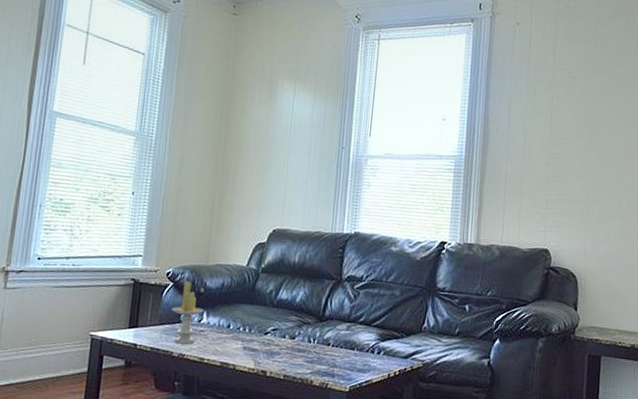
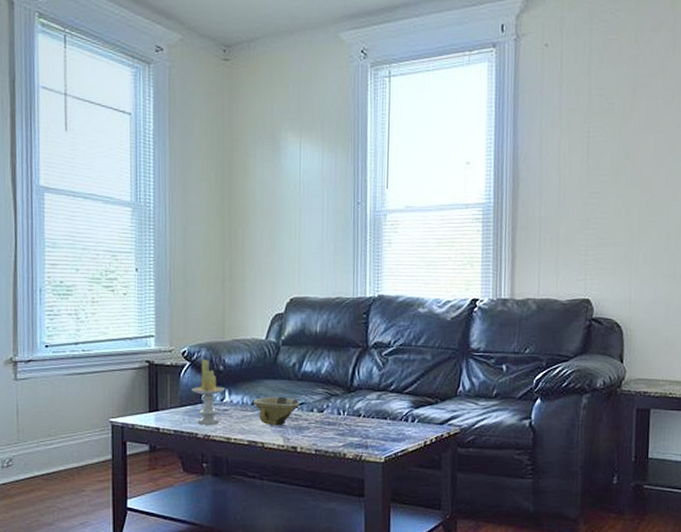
bowl: none [228,320,274,350] -> present [252,396,300,426]

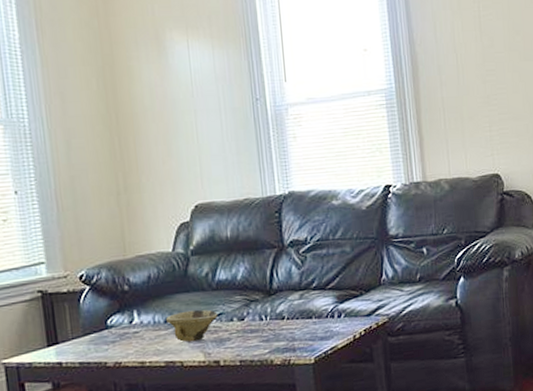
candle: present [192,359,225,425] -> none [95,281,133,353]

